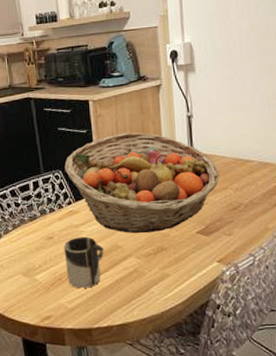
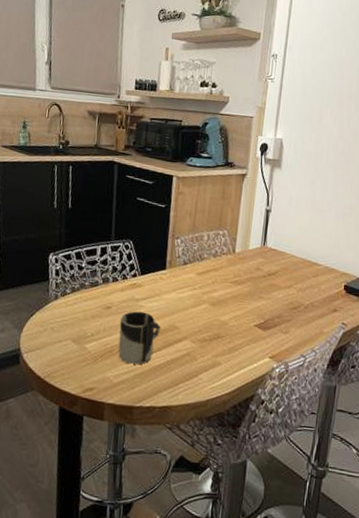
fruit basket: present [64,132,220,233] -> none [136,214,287,319]

